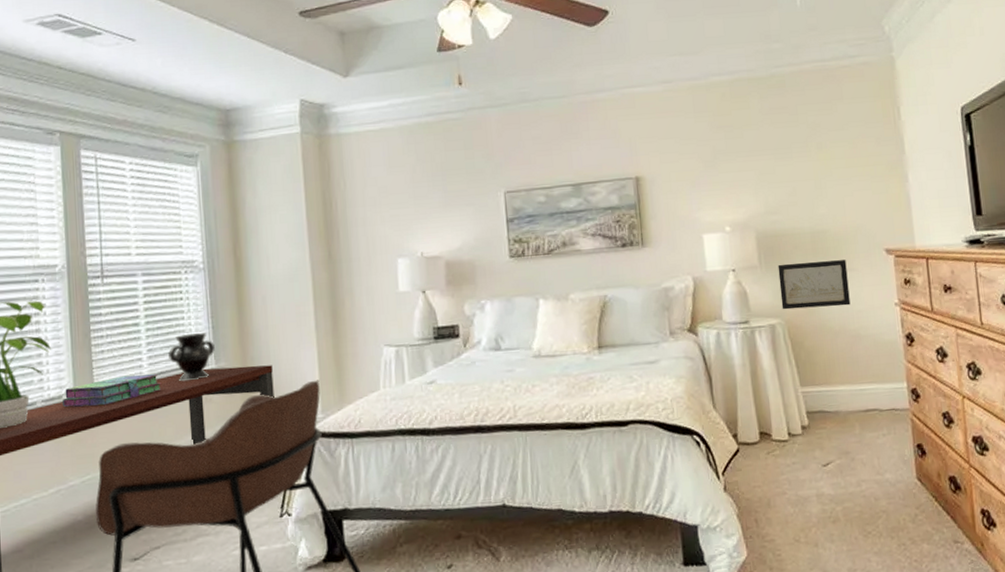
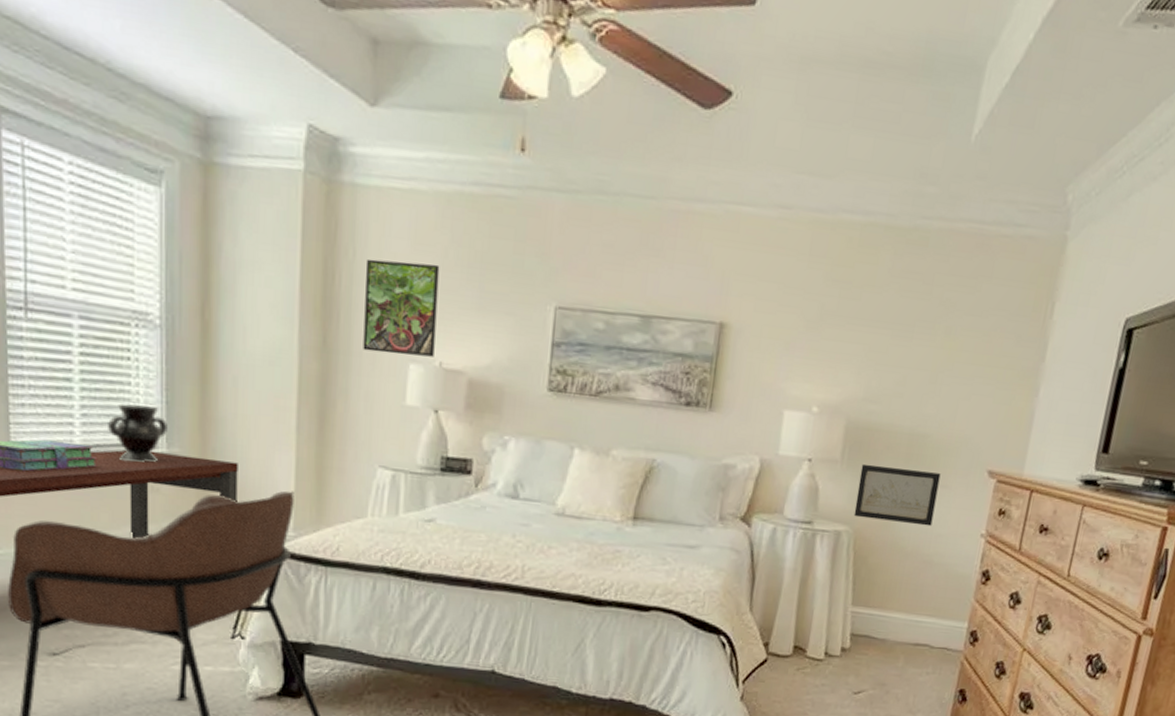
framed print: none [354,179,416,256] -> present [363,258,440,357]

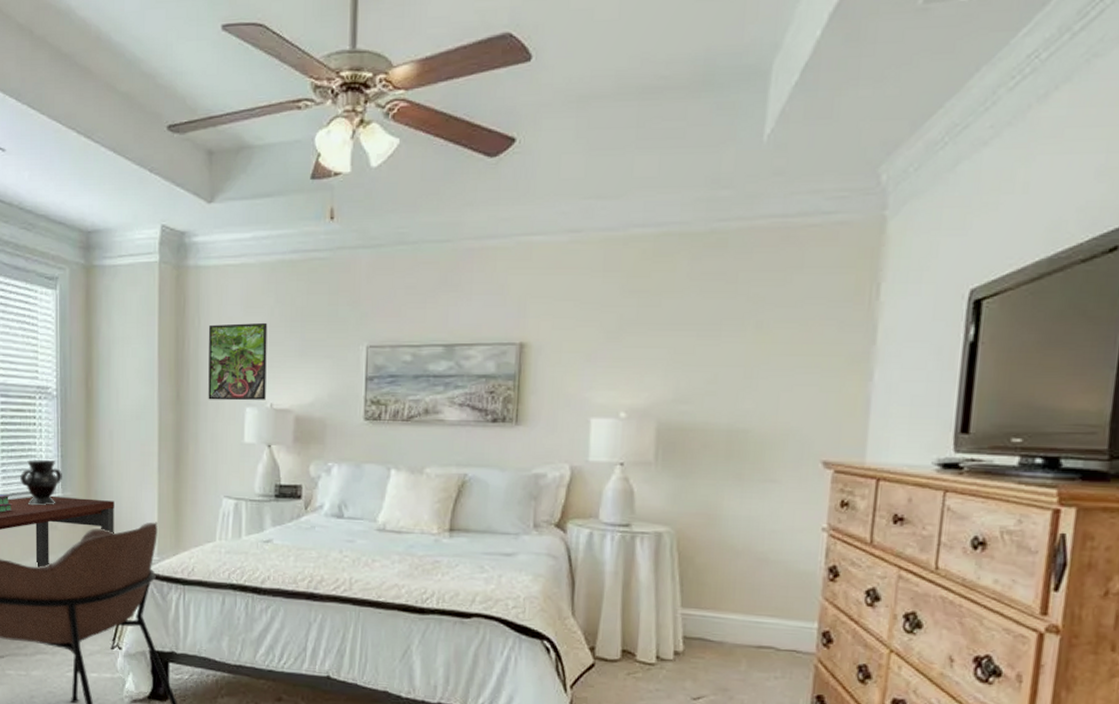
wall art: present [853,463,941,527] -> none [674,463,768,523]

